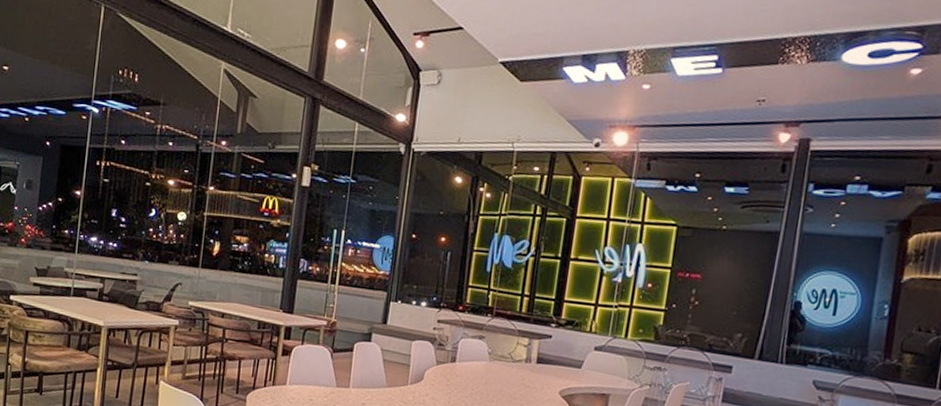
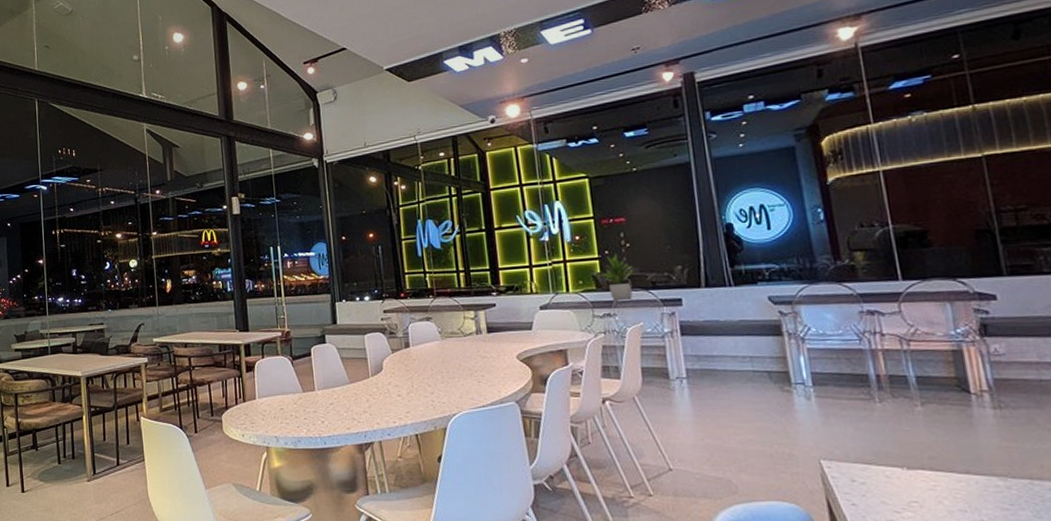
potted plant: none [661,308,695,361] -> present [600,253,633,304]

